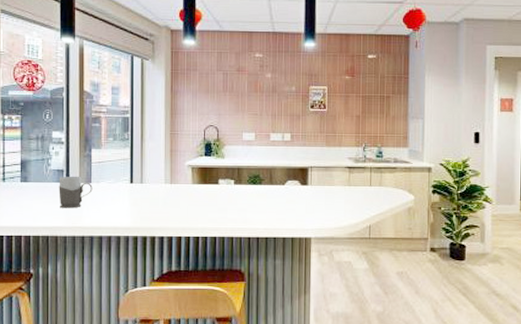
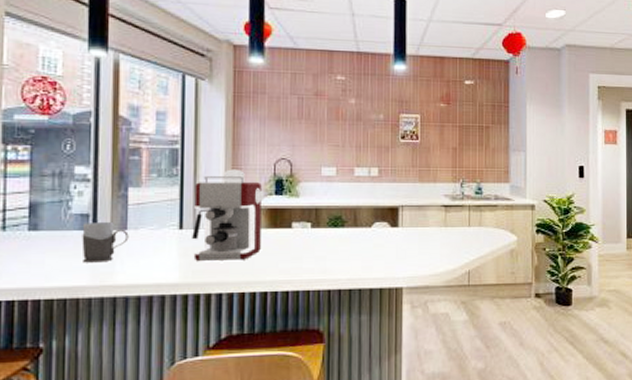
coffee maker: none [140,134,196,211] -> present [192,169,265,262]

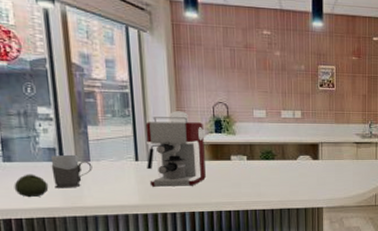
fruit: none [36,245,76,274] -> present [14,174,49,198]

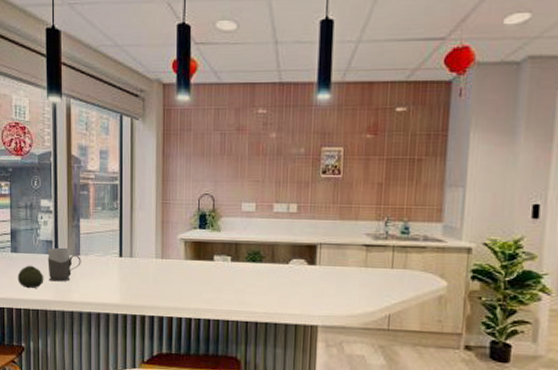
coffee maker: present [145,111,206,188] -> none [130,204,190,288]

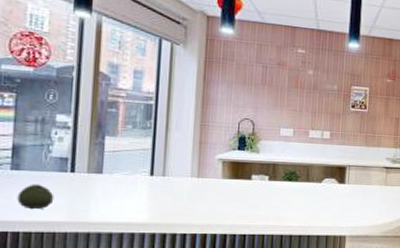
mug: present [47,247,81,282] -> none [60,165,104,202]

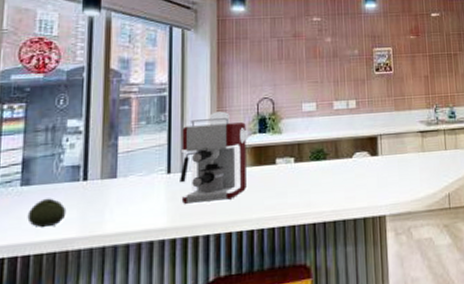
coffee maker: none [161,125,229,206] -> present [180,111,249,205]

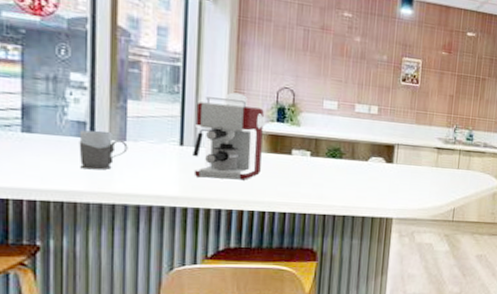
fruit: present [27,198,67,228] -> none [31,148,73,177]
mug: none [72,171,118,214] -> present [79,130,128,170]

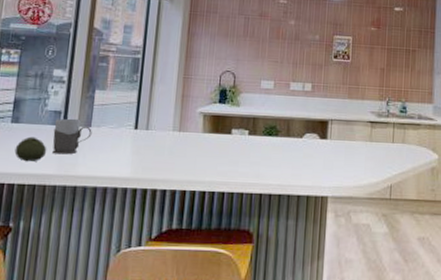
fruit: none [31,148,73,177] -> present [14,136,47,162]
coffee maker: present [193,92,266,180] -> none [144,78,210,161]

